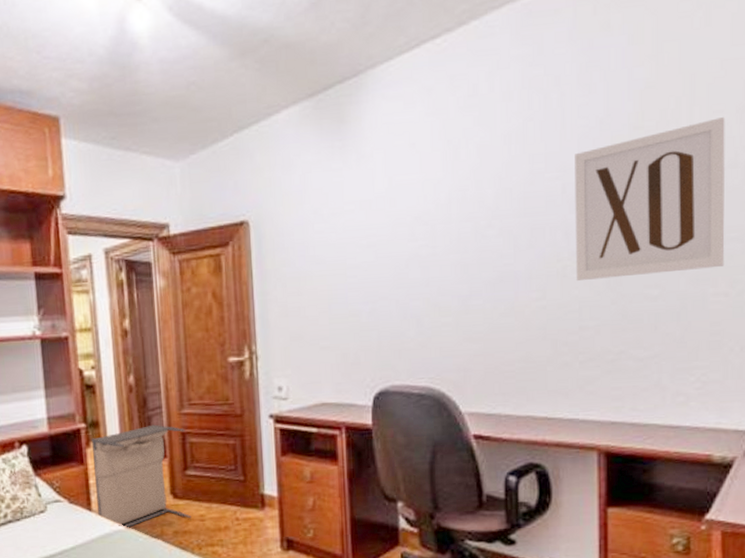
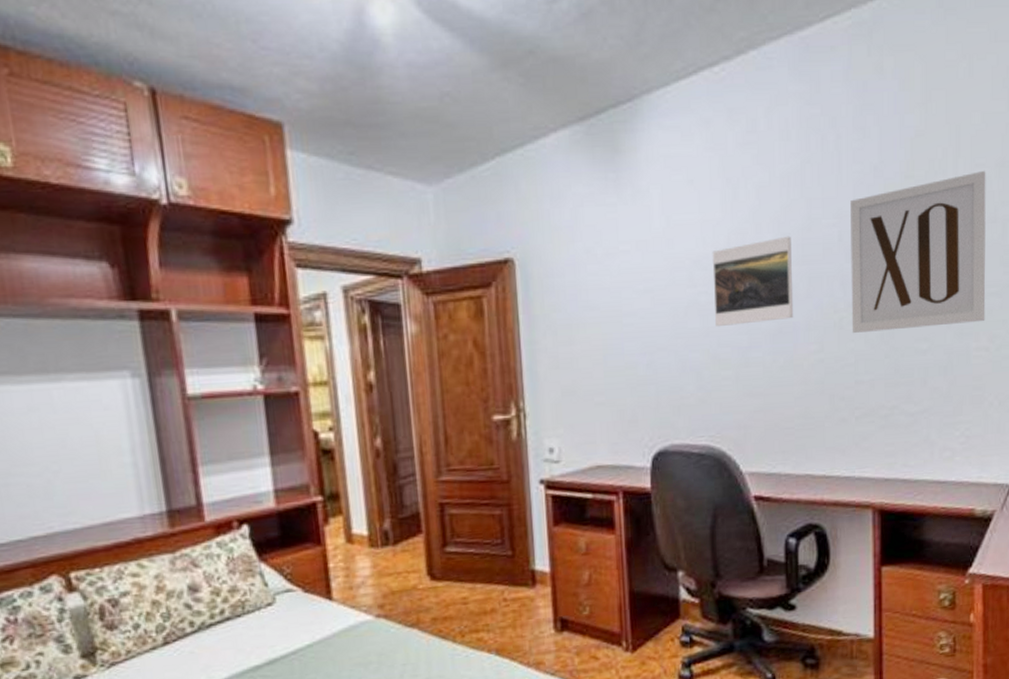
laundry hamper: present [91,424,191,528] -> none [330,494,452,618]
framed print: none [433,190,515,278] -> present [712,236,794,327]

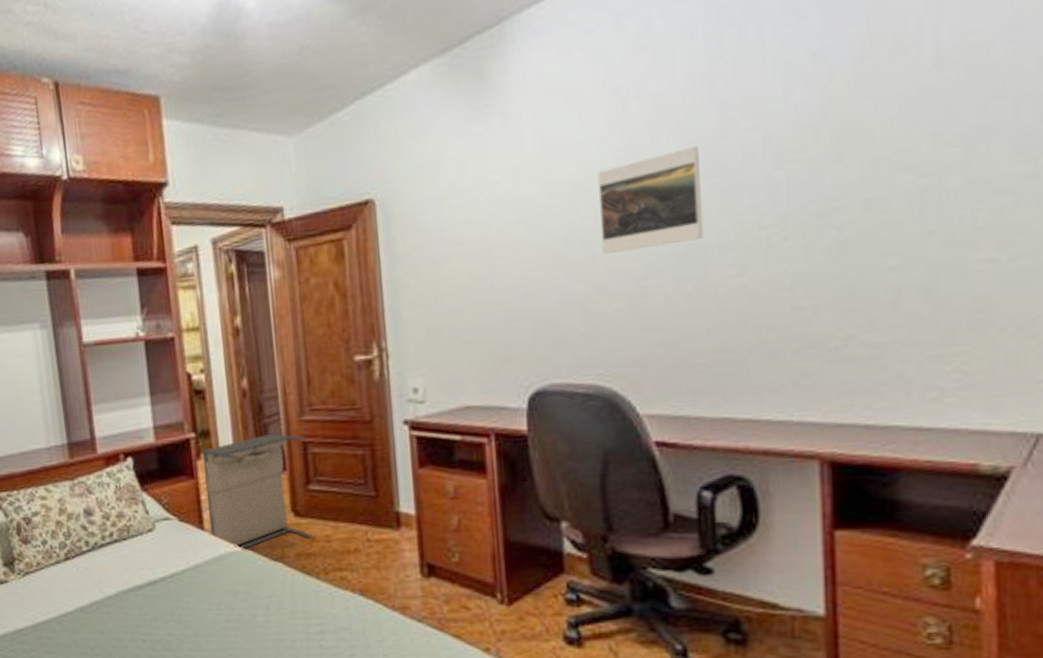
laundry hamper: none [330,494,452,618] -> present [201,433,316,549]
wall art: present [850,170,986,333] -> none [779,35,990,251]

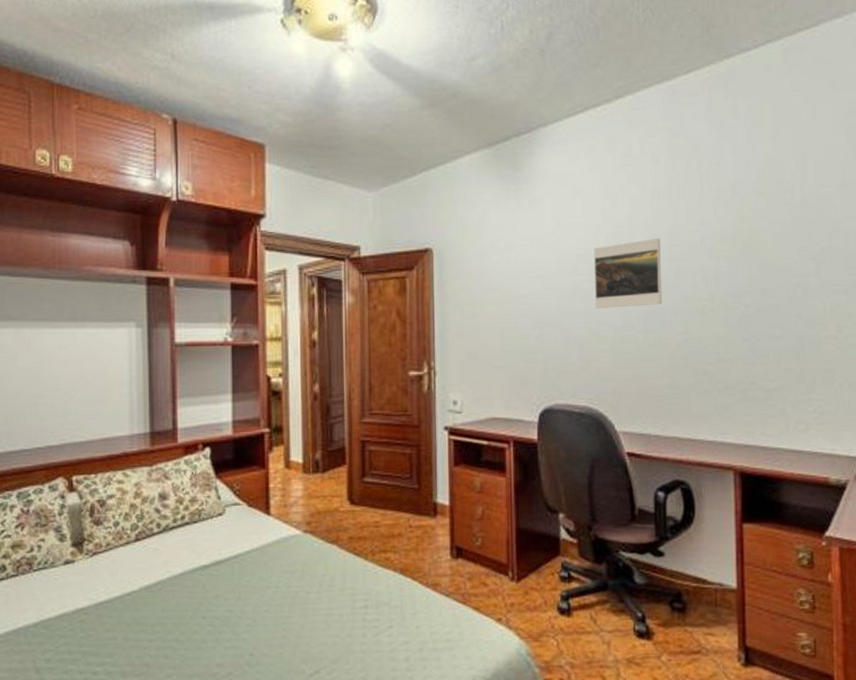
laundry hamper: present [201,433,316,549] -> none [274,432,366,533]

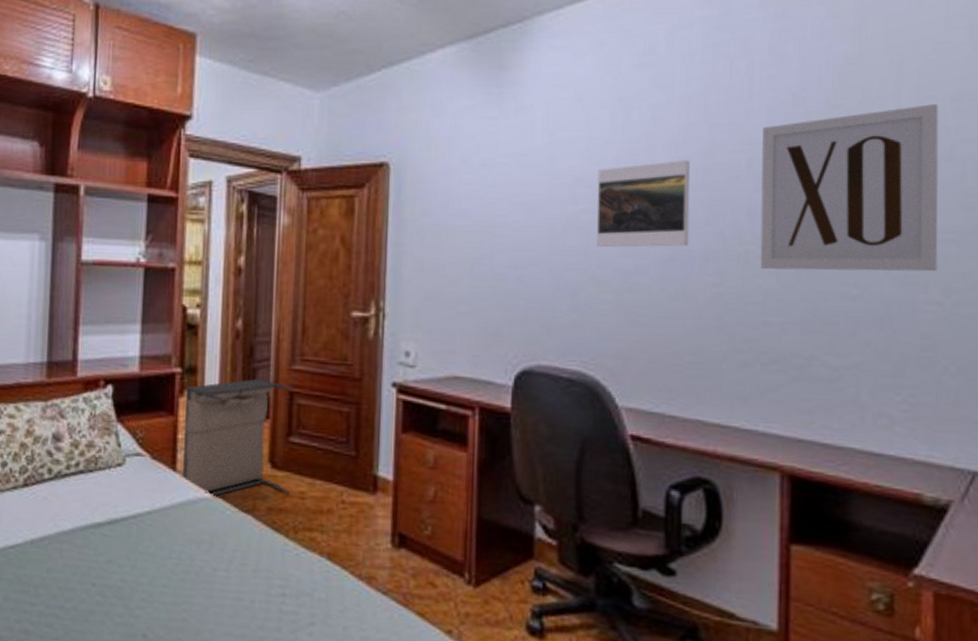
laundry hamper: none [274,432,366,533] -> present [182,378,294,497]
wall art: none [711,190,833,319] -> present [760,103,939,272]

